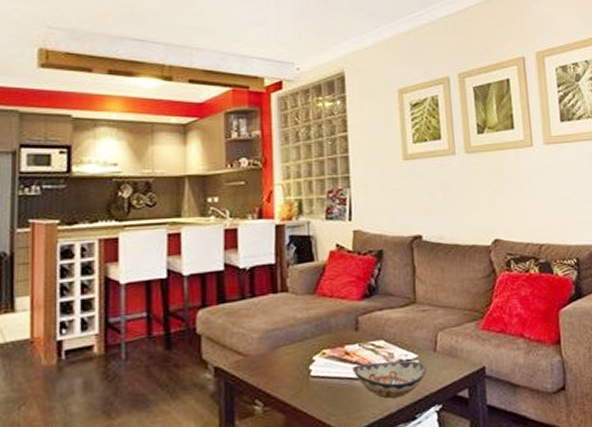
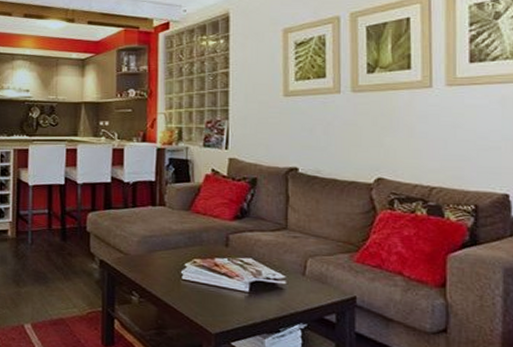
decorative bowl: present [352,360,427,399] -> none [220,276,294,311]

